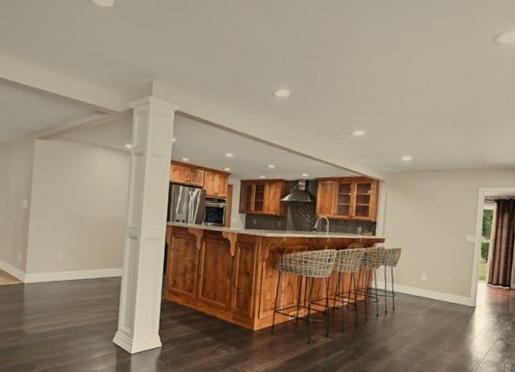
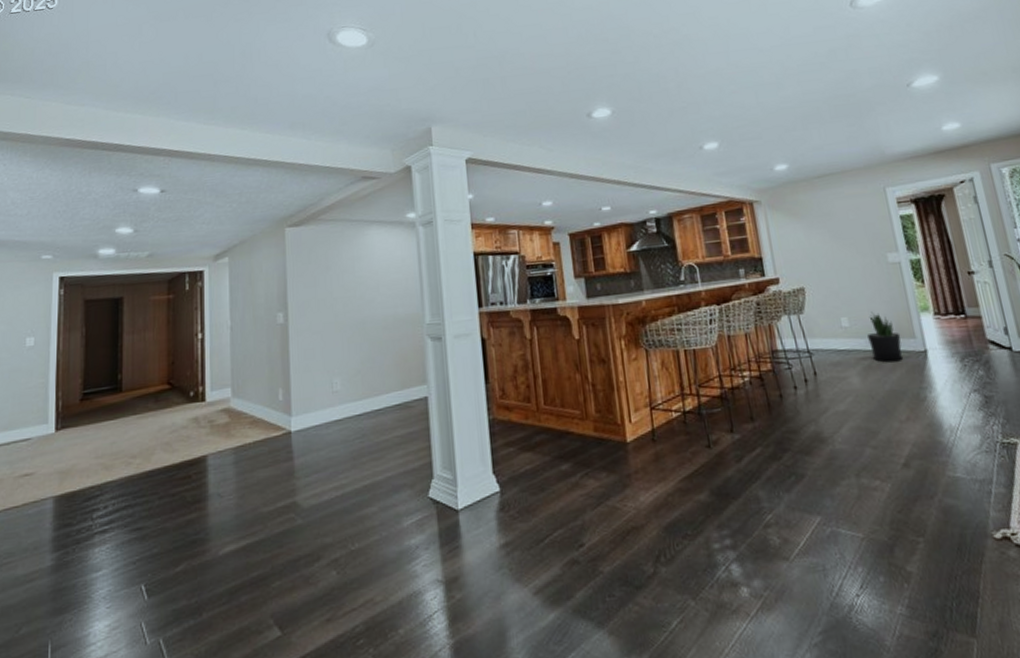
planter: none [436,273,460,312] -> present [867,312,903,364]

